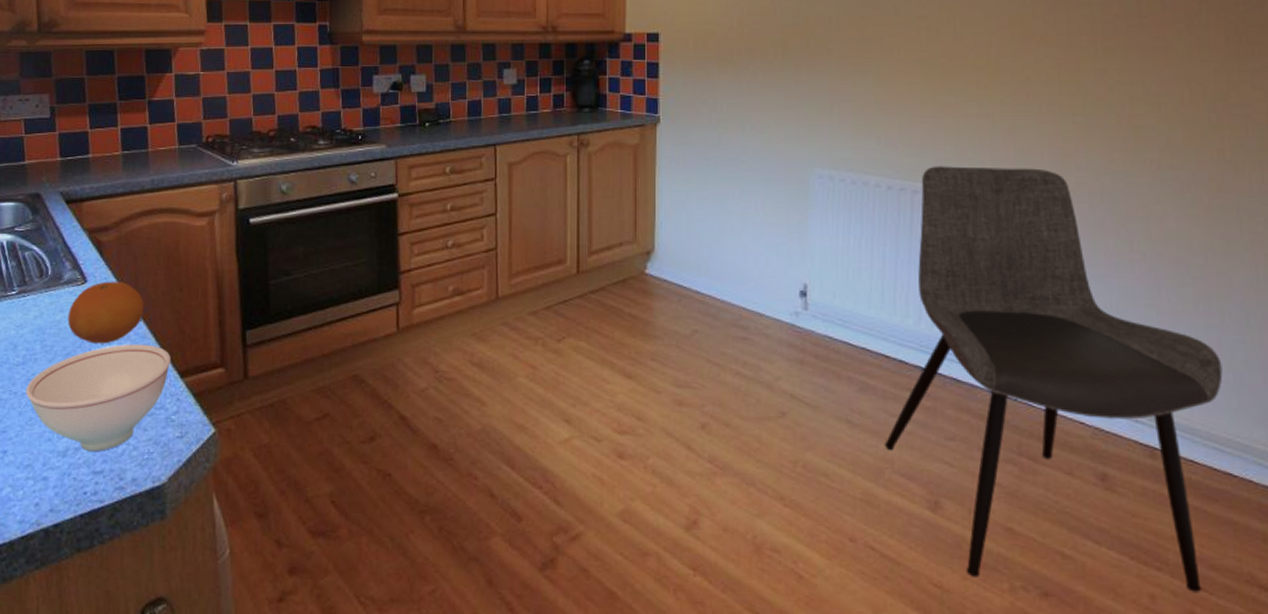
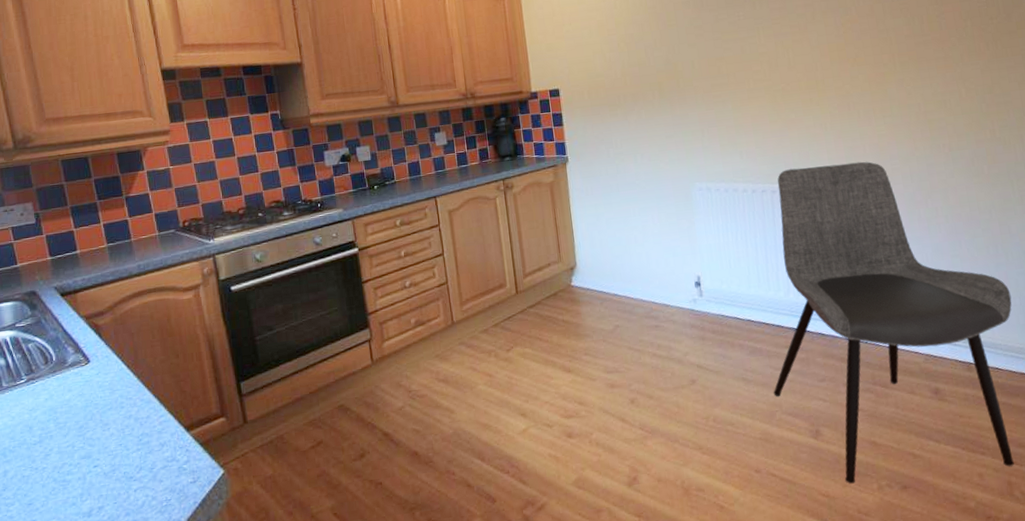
bowl: present [25,343,171,451] -> none [45,407,176,508]
fruit: present [67,281,144,344] -> none [76,357,146,415]

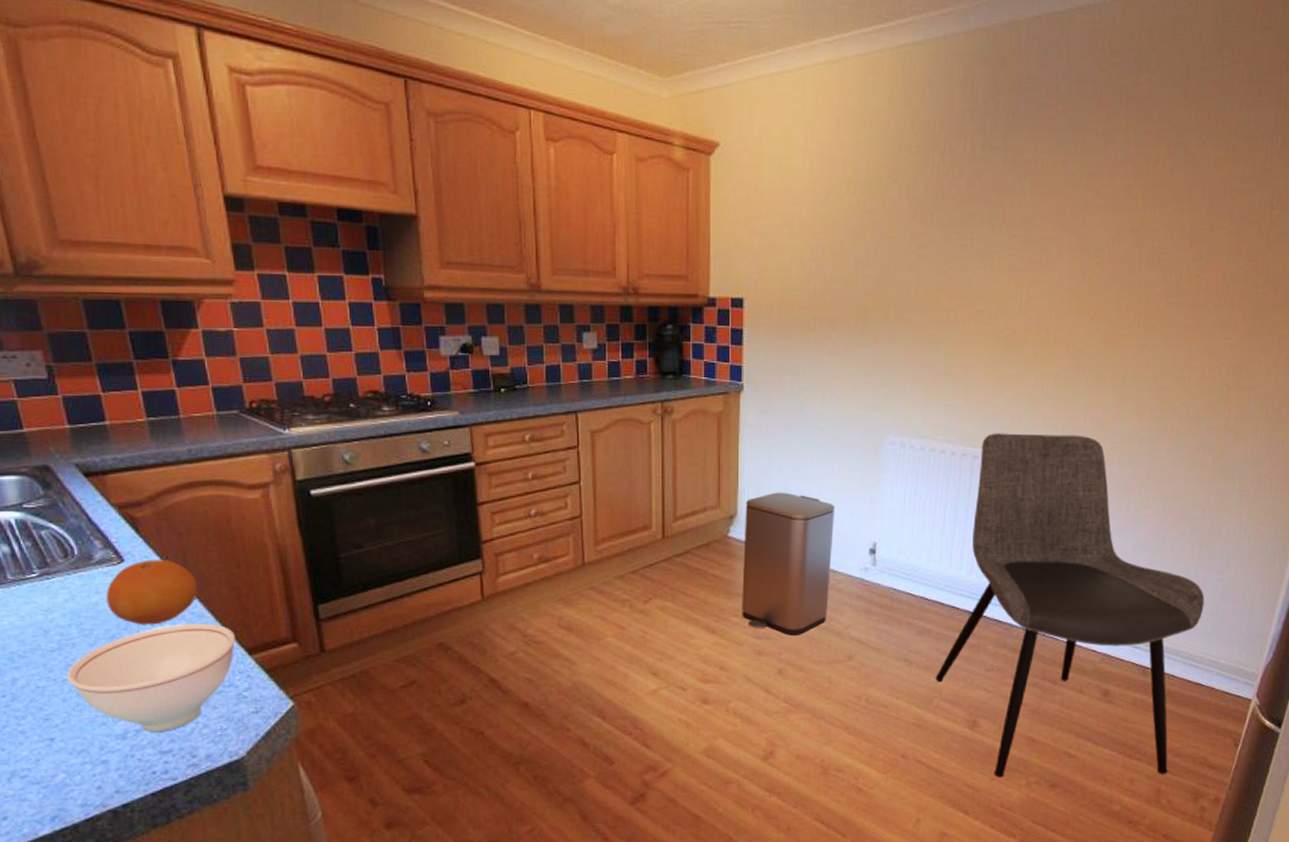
bowl: none [45,407,176,508] -> present [66,623,235,732]
fruit: none [76,357,146,415] -> present [105,559,197,625]
pedal bin: none [583,242,667,367] -> present [742,492,835,635]

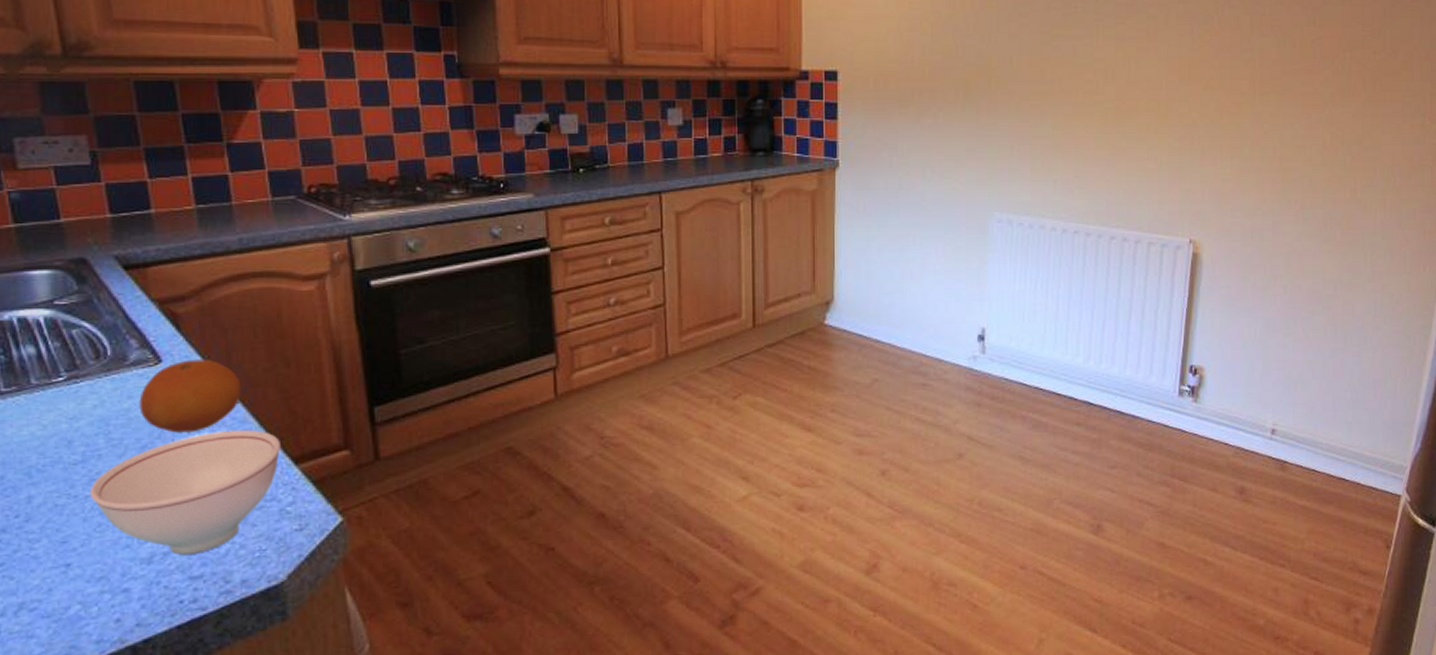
pedal bin: present [742,492,835,635] -> none [840,275,940,432]
dining chair: present [935,433,1205,778] -> none [1054,208,1343,590]

